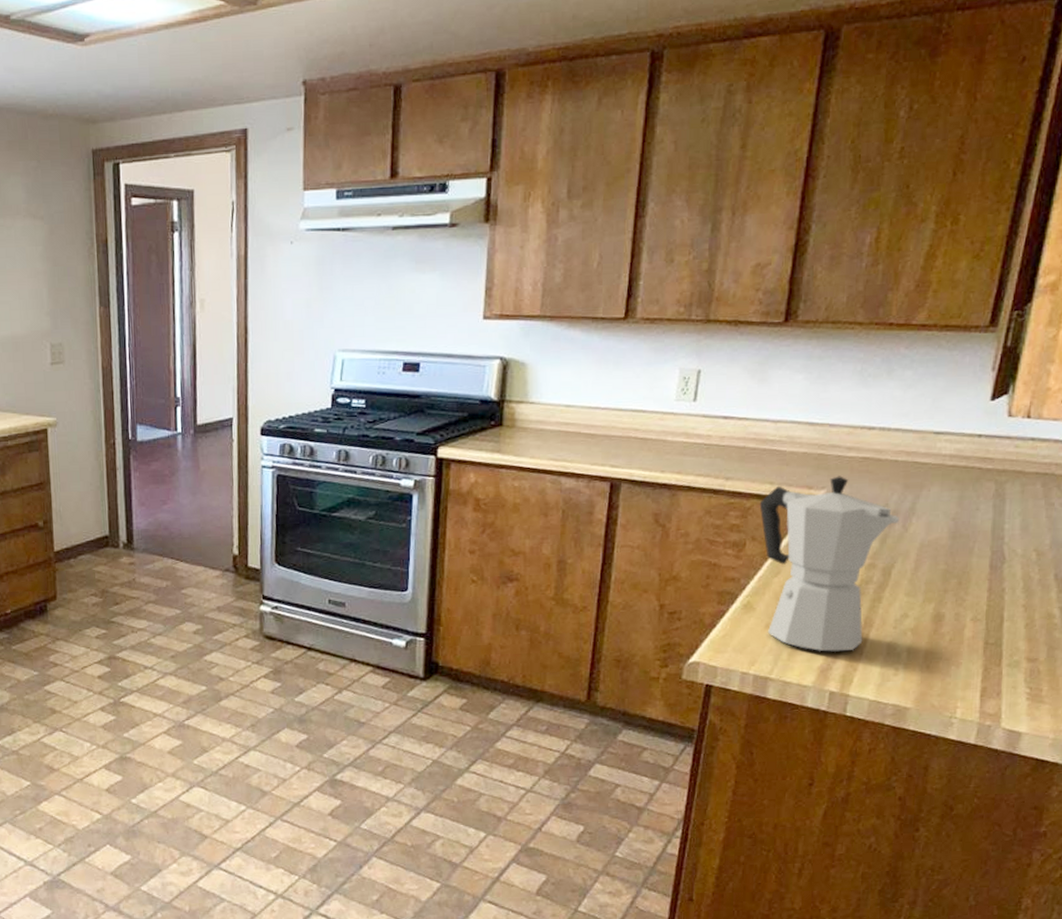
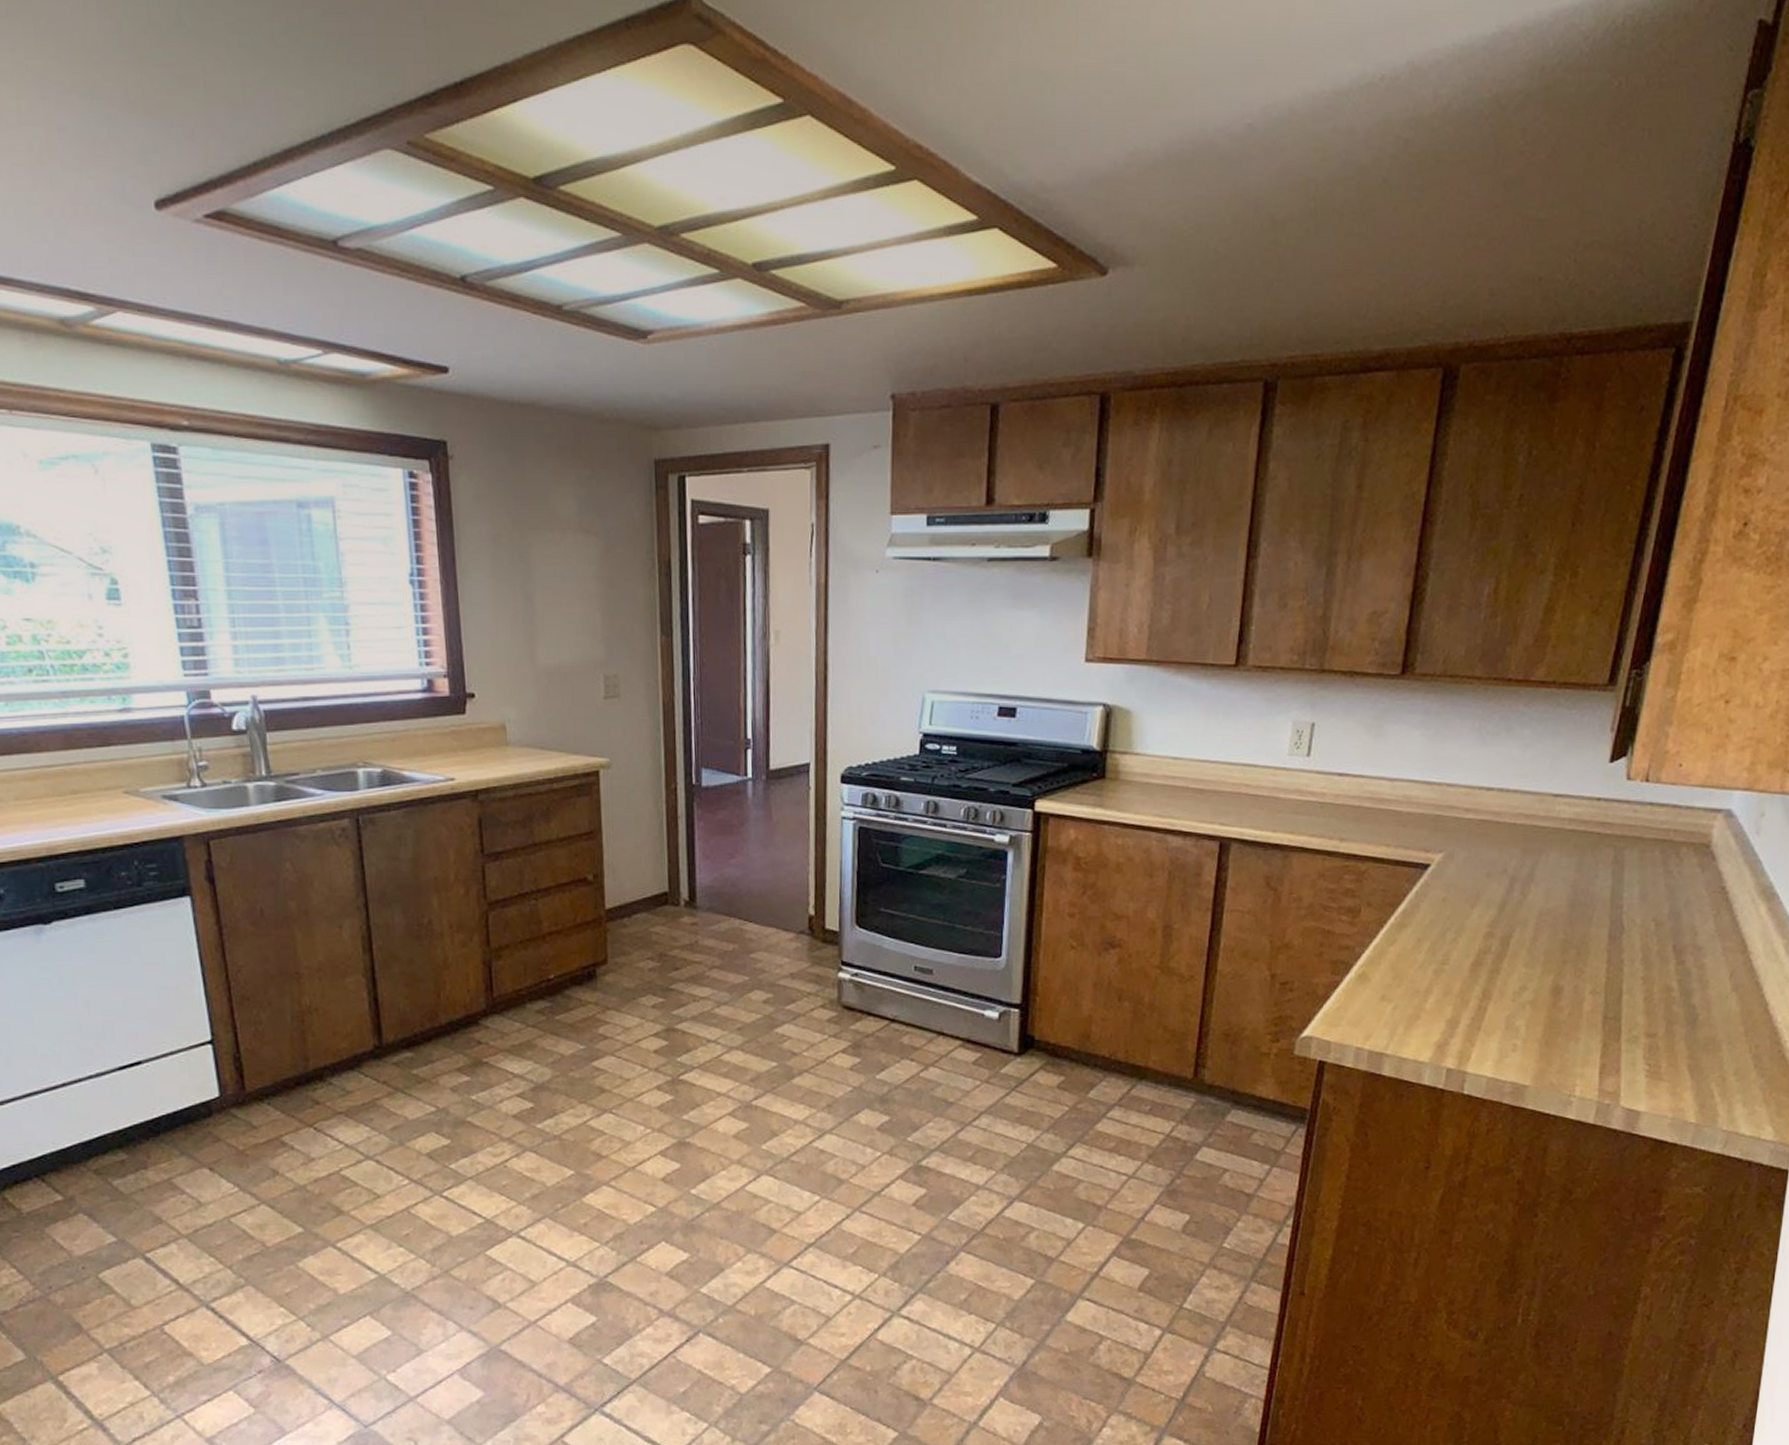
moka pot: present [759,476,899,652] -> none [1375,839,1518,1026]

